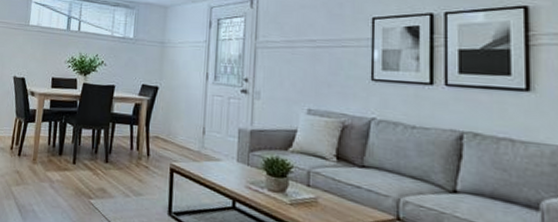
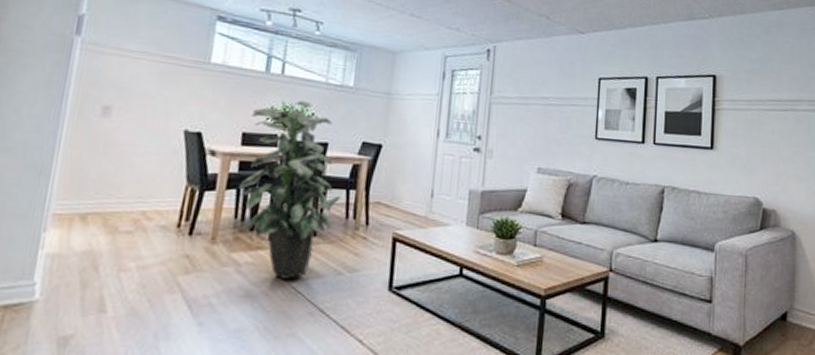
indoor plant: none [51,51,126,197] -> present [239,100,340,279]

